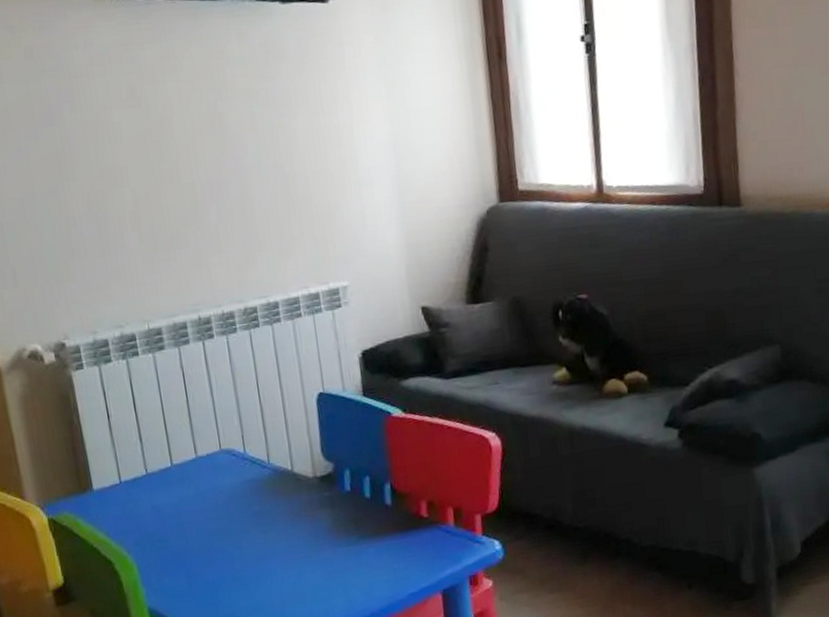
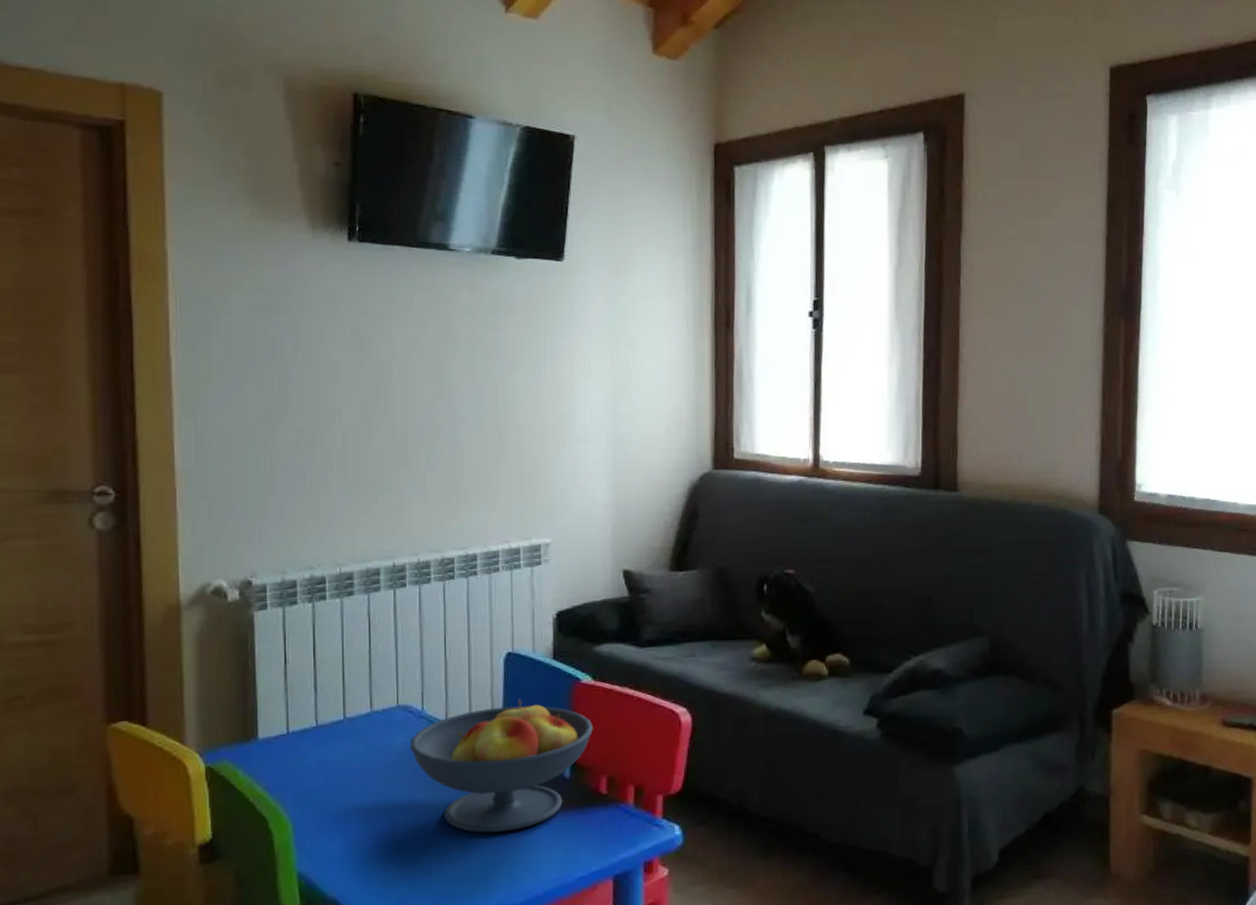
fruit bowl: none [236,435,409,561] -> present [409,698,594,833]

